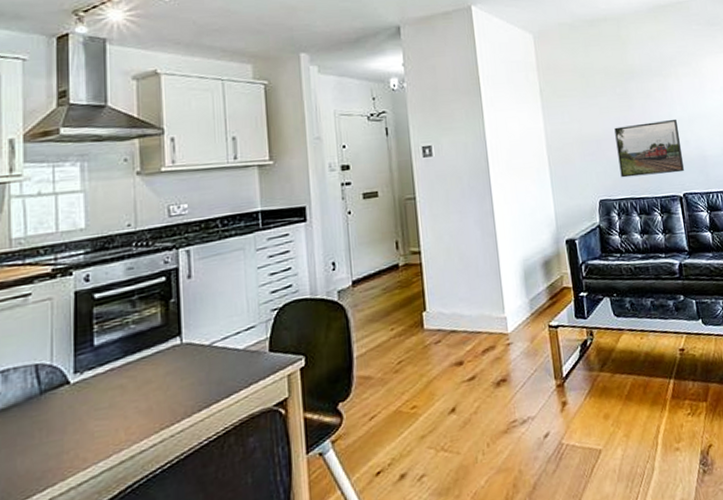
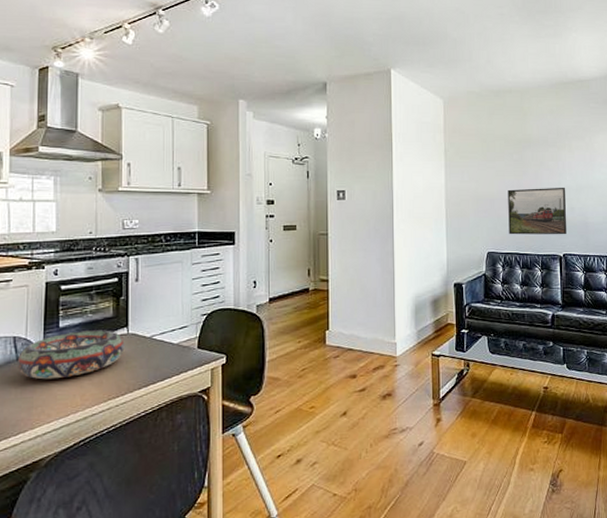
decorative bowl: none [42,342,178,416] -> present [18,330,125,380]

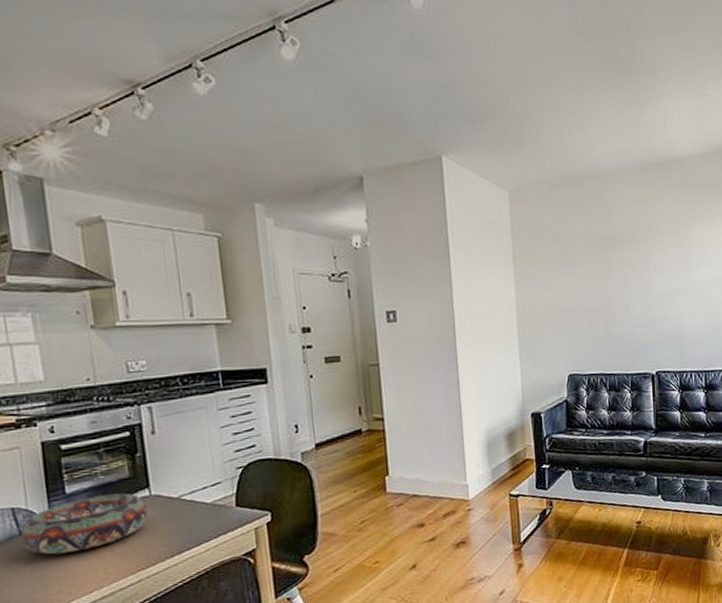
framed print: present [508,187,566,235] -> none [590,292,659,353]

